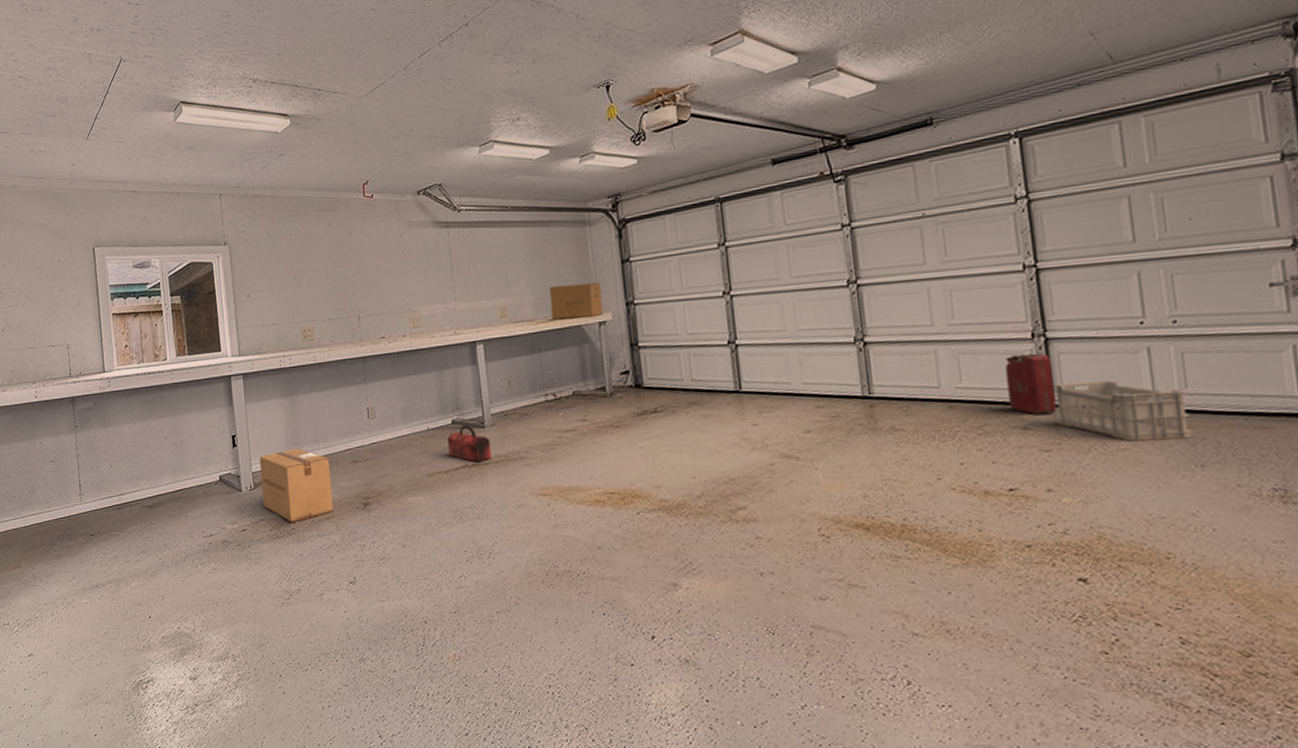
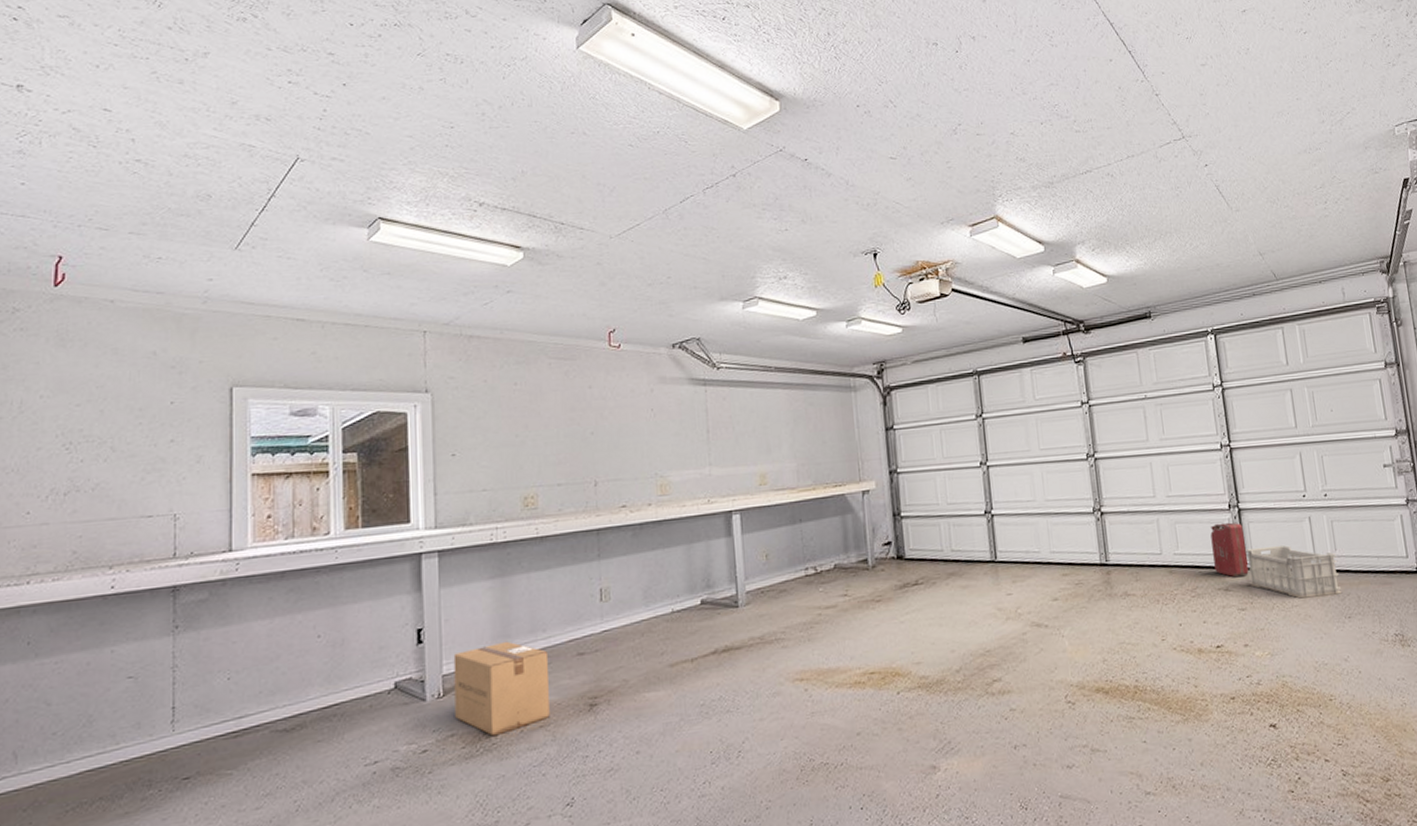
toolbox: present [447,425,492,463] -> none [695,605,745,648]
box: present [549,282,604,320] -> none [812,449,867,489]

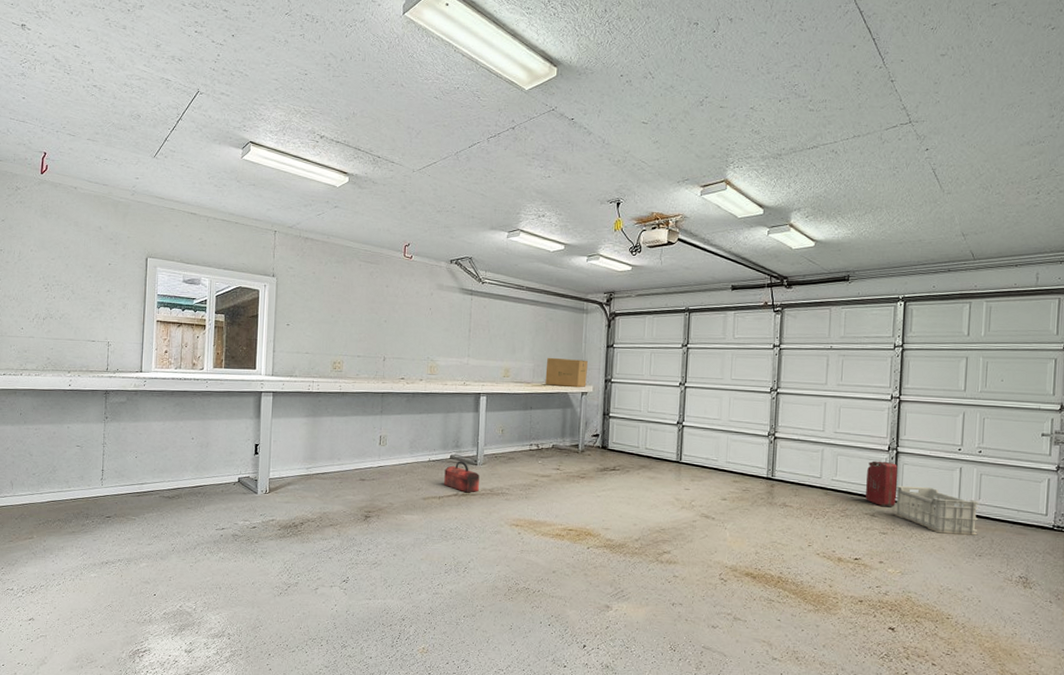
box: present [453,641,550,737] -> none [275,462,341,526]
toolbox: none [695,605,745,648] -> present [444,461,479,493]
box: none [812,449,867,489] -> present [545,357,588,388]

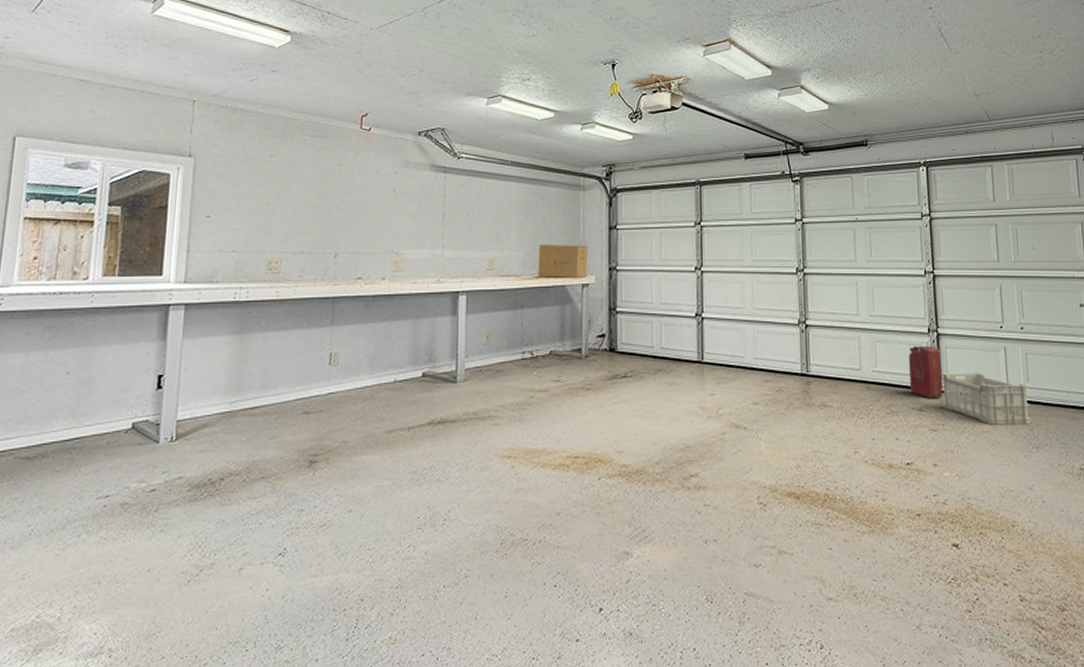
toolbox: present [444,461,479,493] -> none [415,379,460,420]

